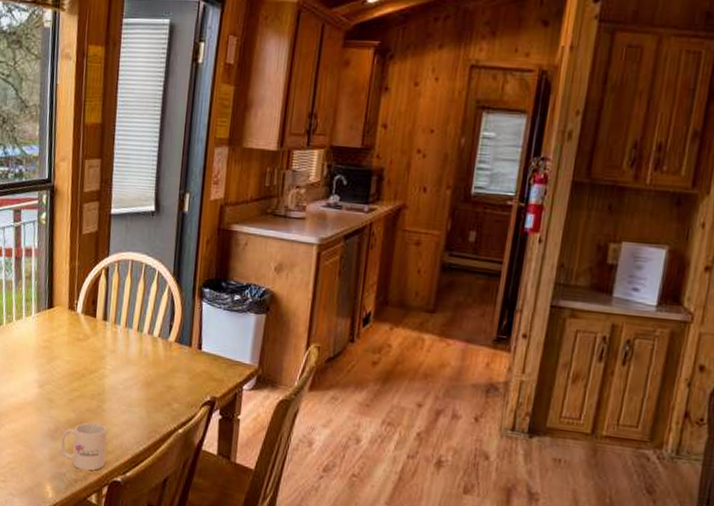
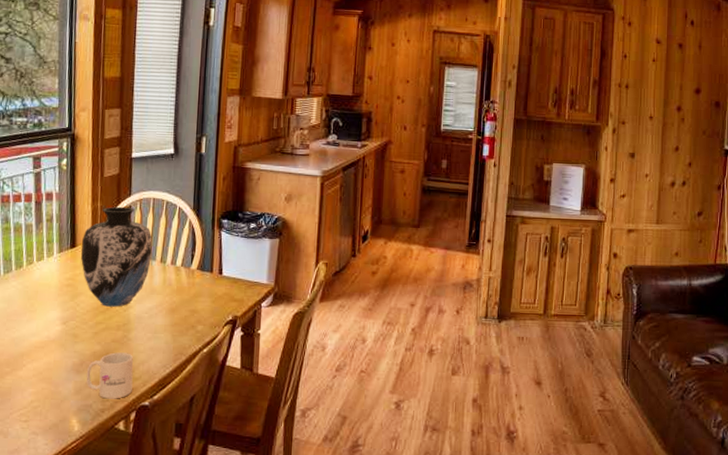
vase: none [58,266,130,375] -> present [81,206,153,307]

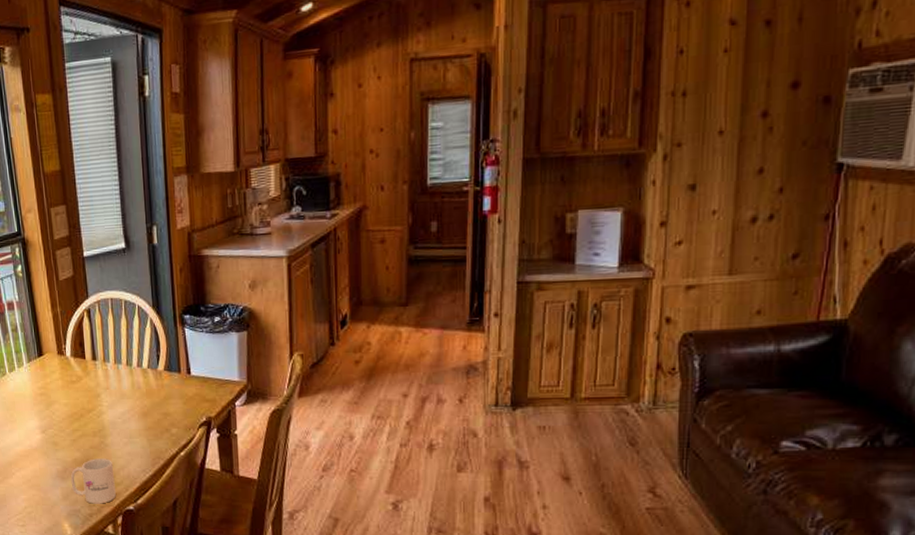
vase: present [81,206,153,307] -> none [48,309,117,414]

